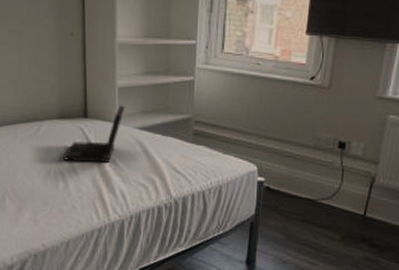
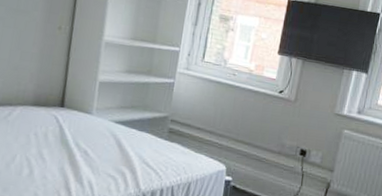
laptop: present [63,105,125,164] -> none [32,98,104,153]

